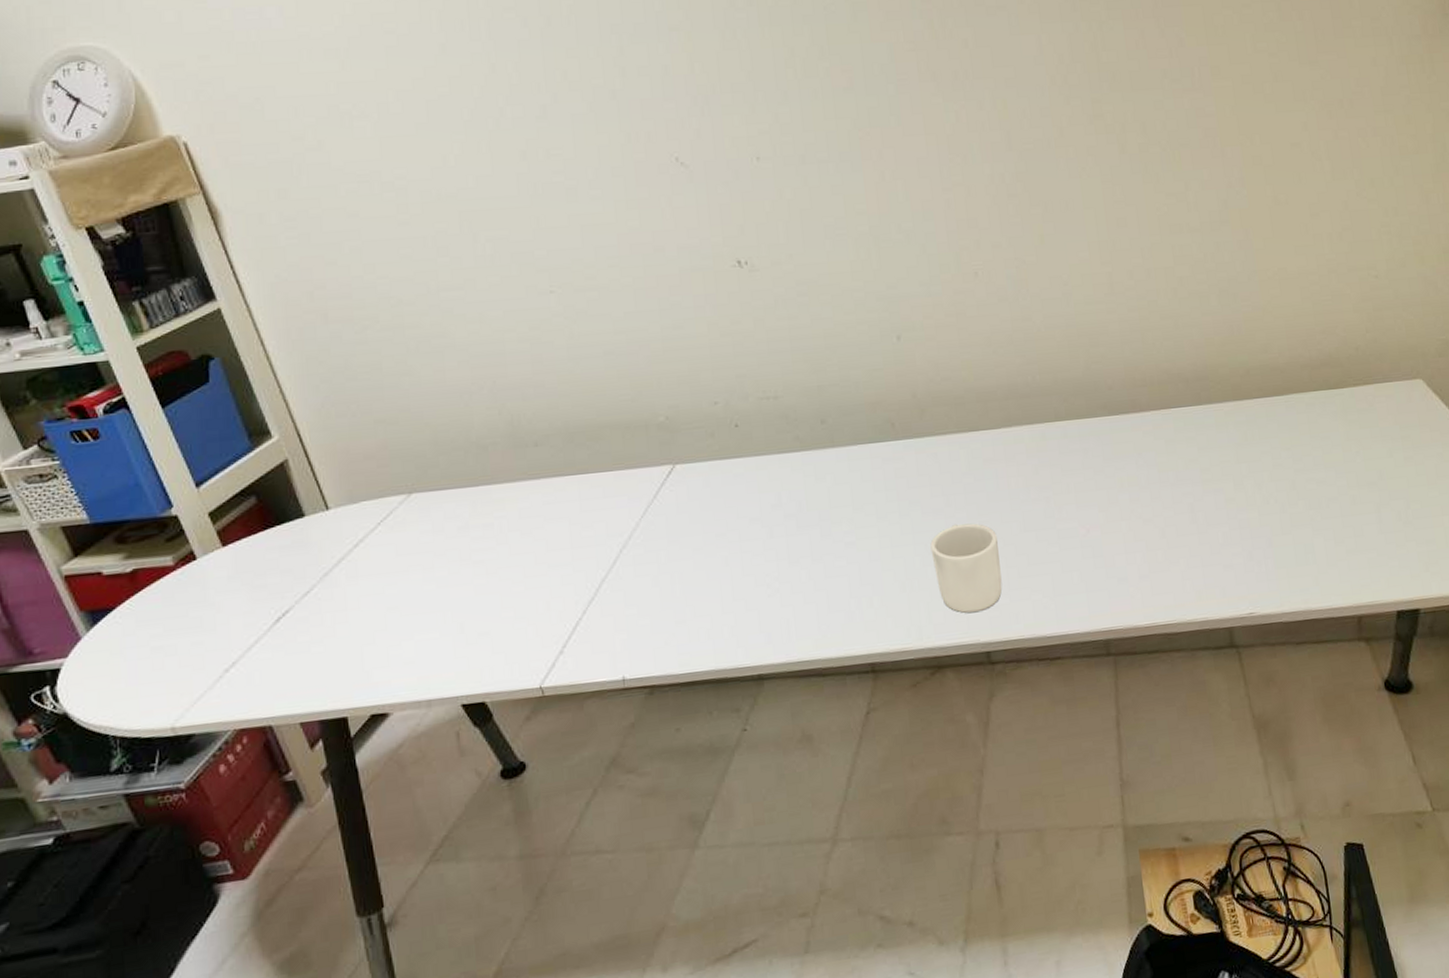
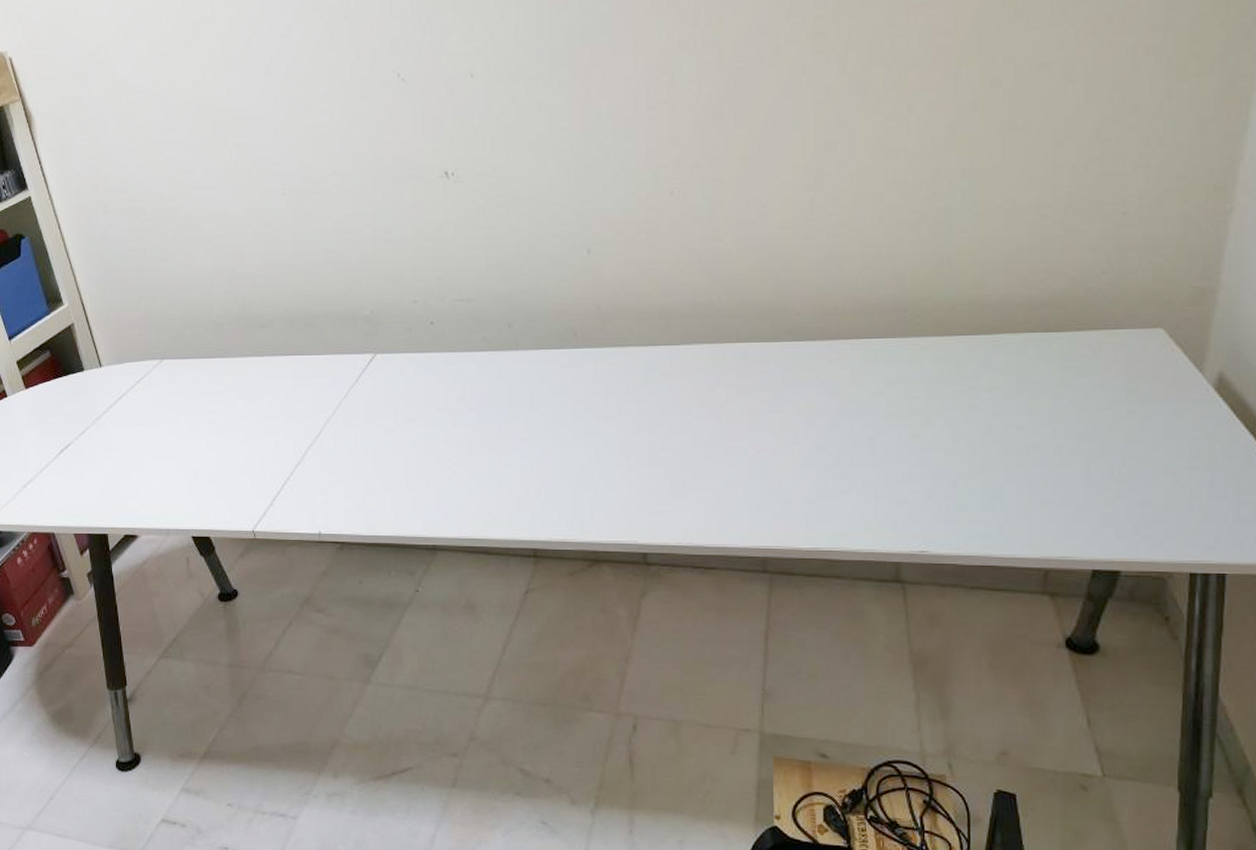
mug: present [930,523,1002,614] -> none [600,431,665,516]

